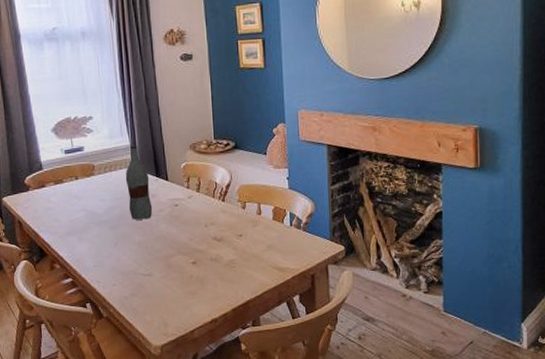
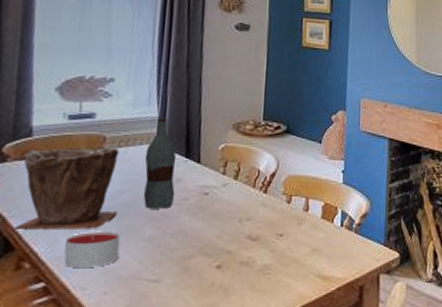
plant pot: none [40,173,113,242] -> present [14,147,119,231]
candle: none [80,239,119,267] -> present [64,232,120,267]

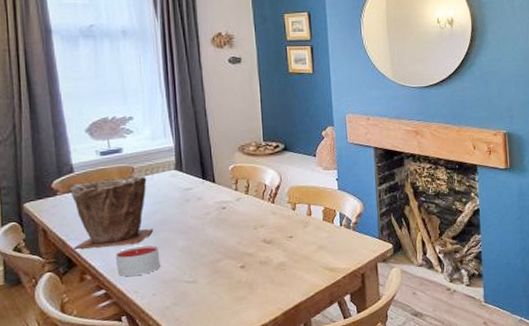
bottle: present [144,118,177,209] -> none [168,147,198,224]

